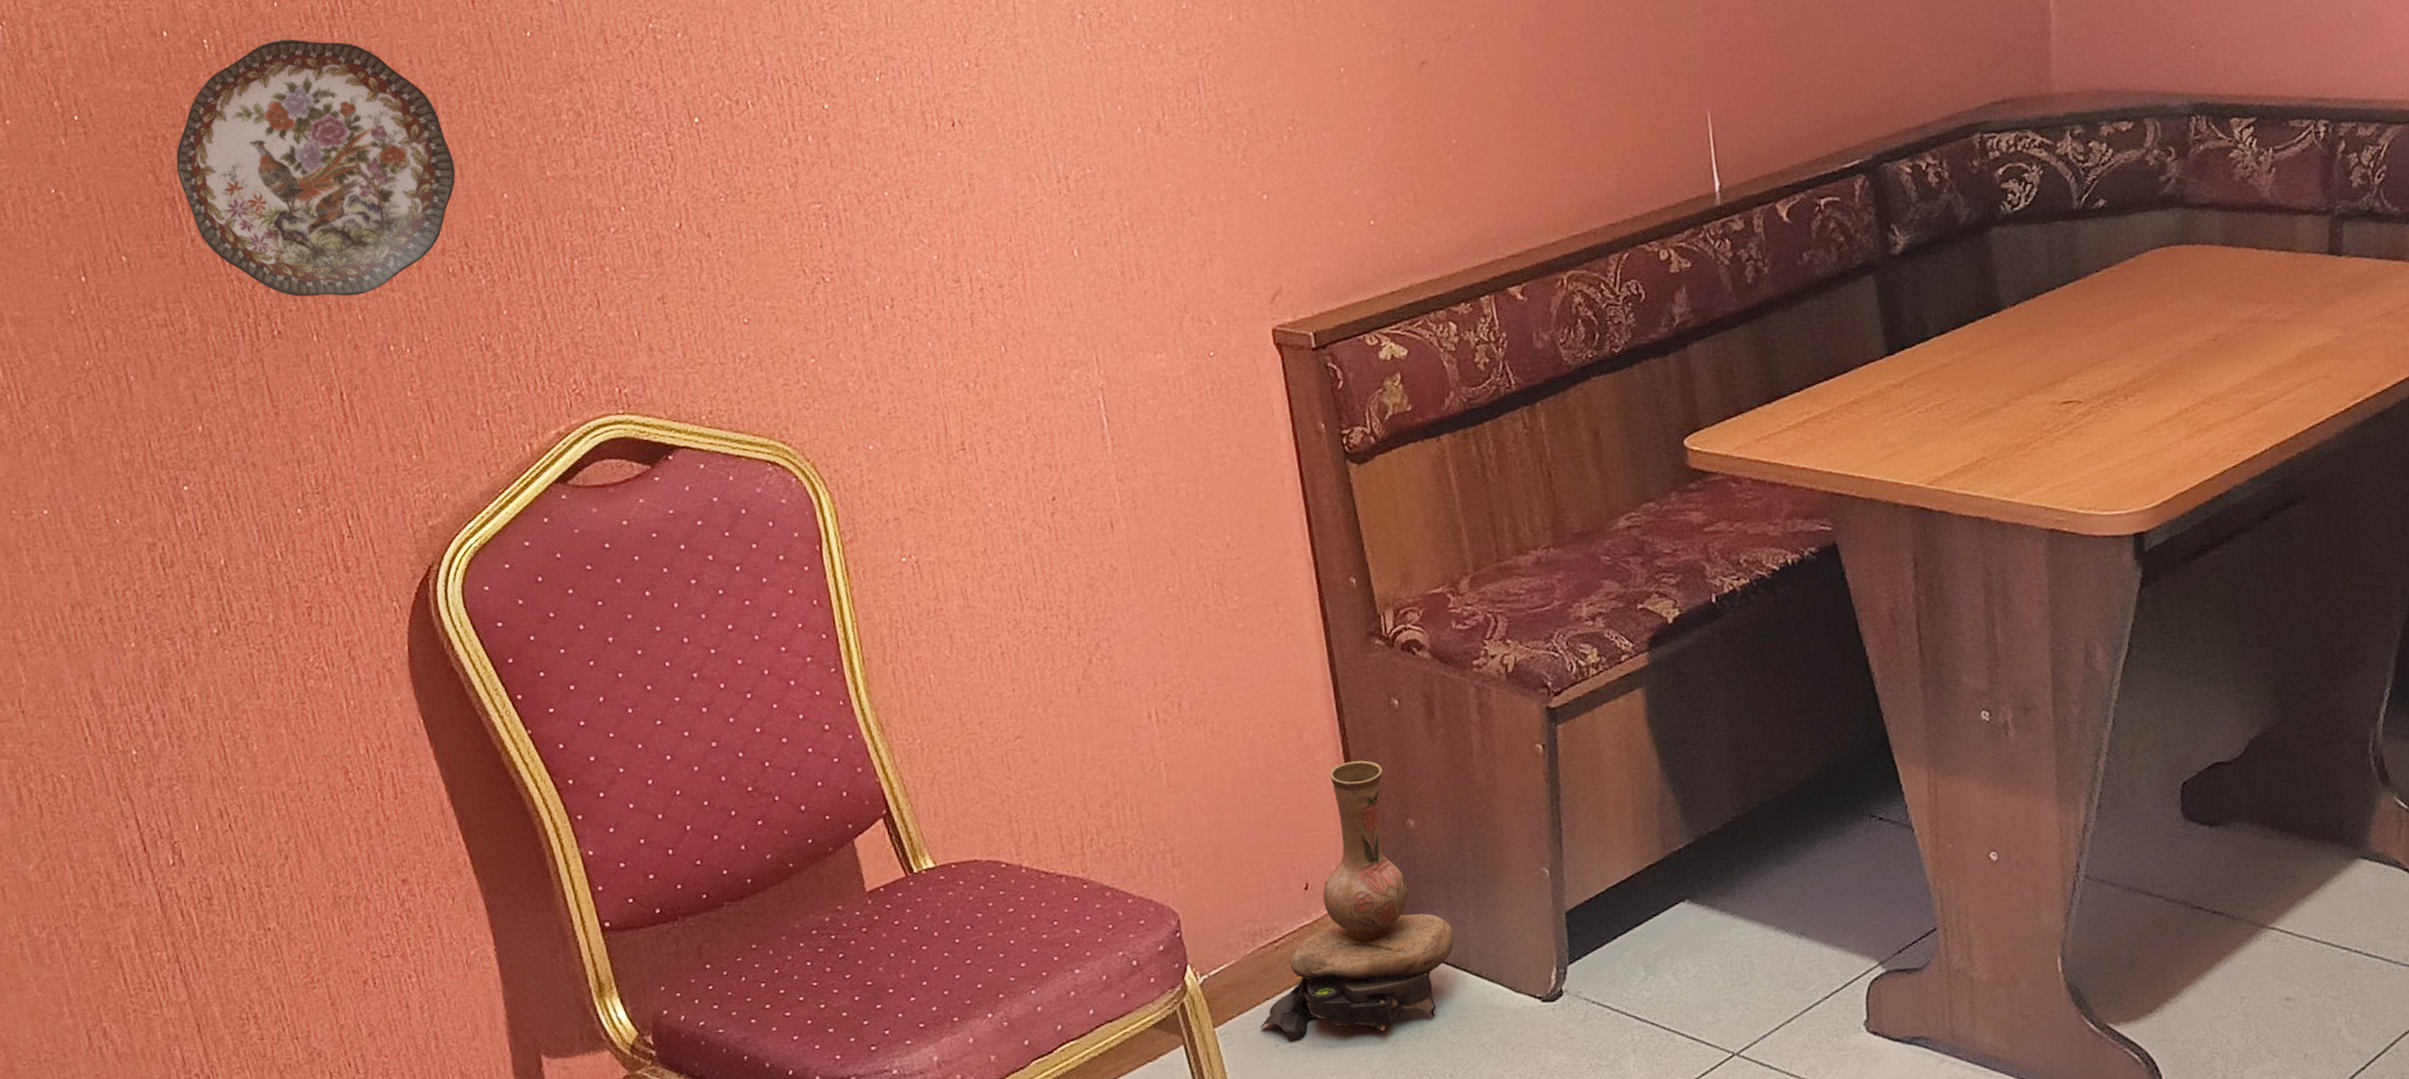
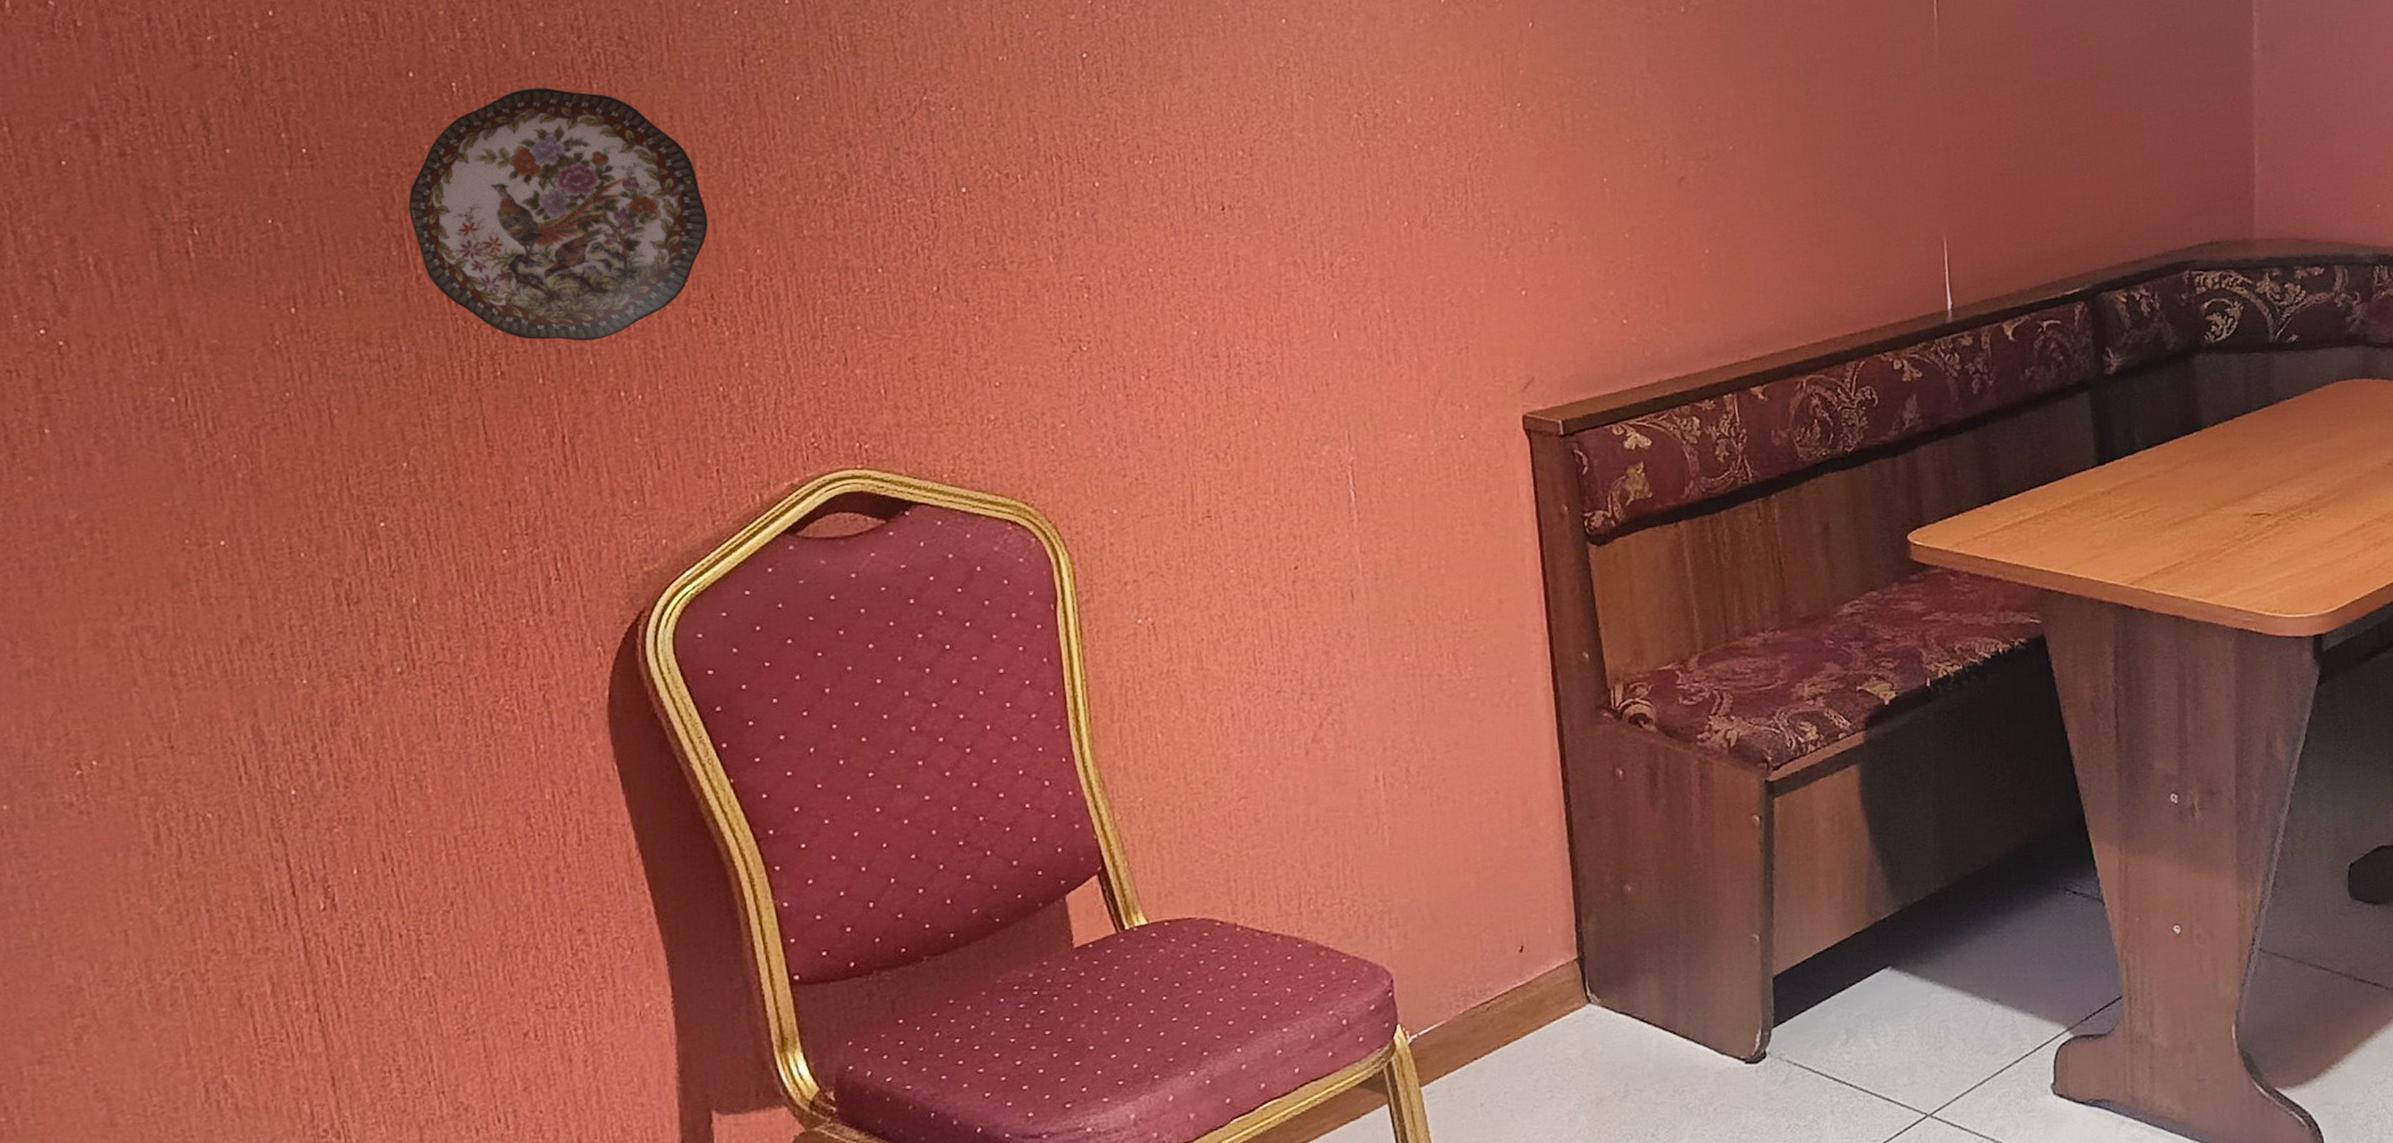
vase: present [1260,760,1456,1040] -> none [1467,827,1665,1100]

